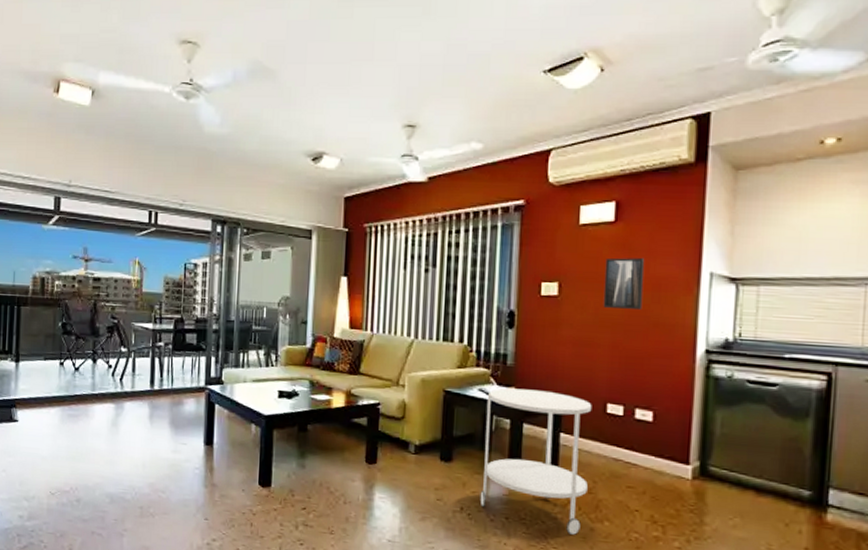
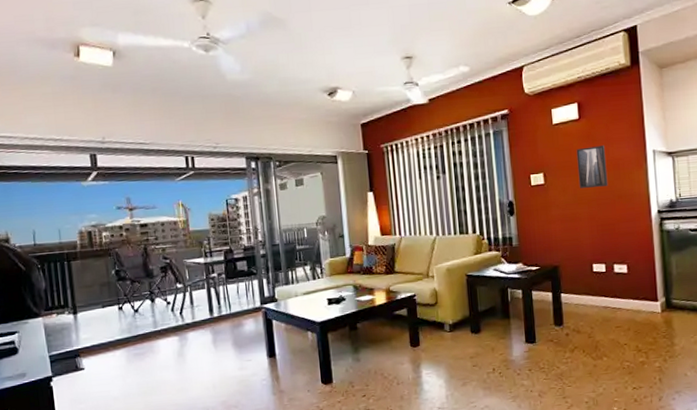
side table: present [480,388,592,535] -> none [501,261,588,373]

